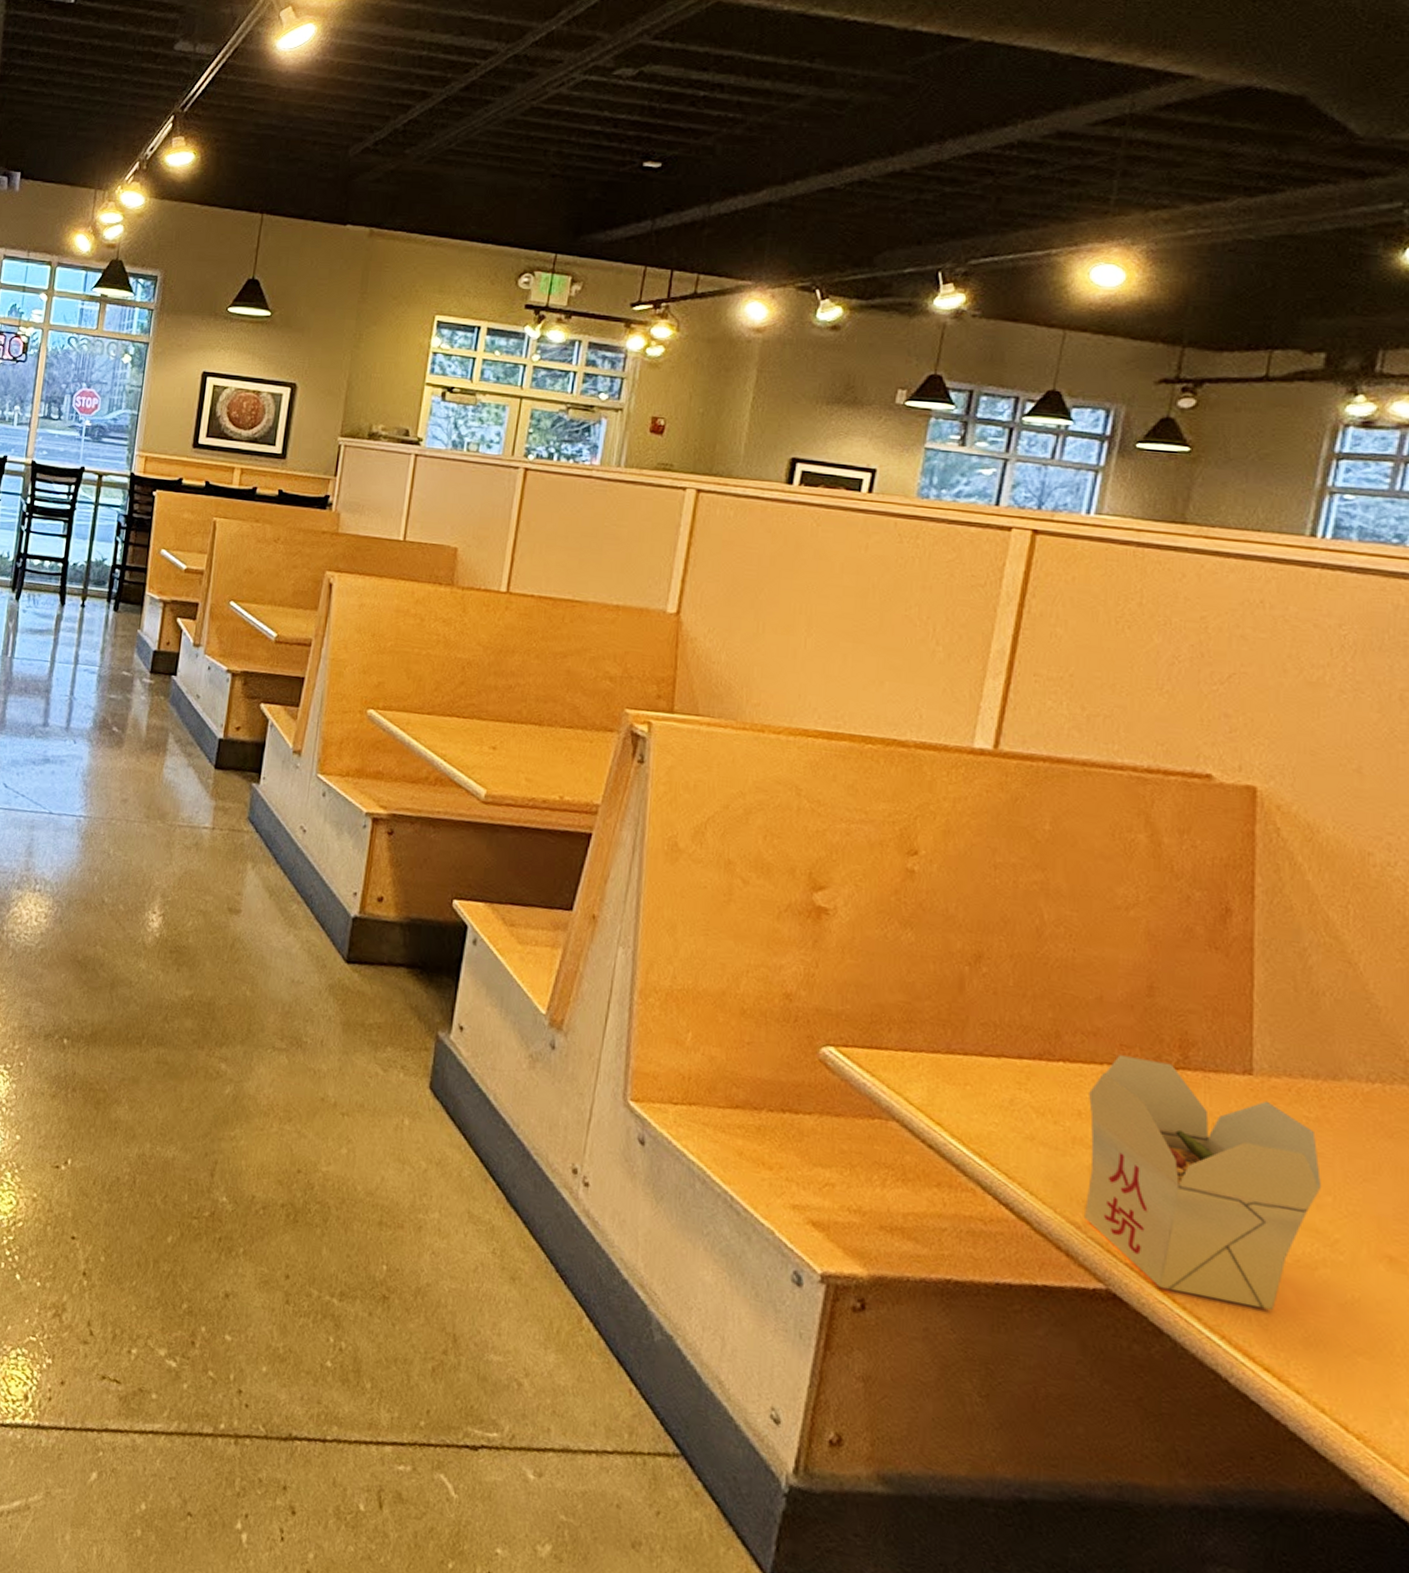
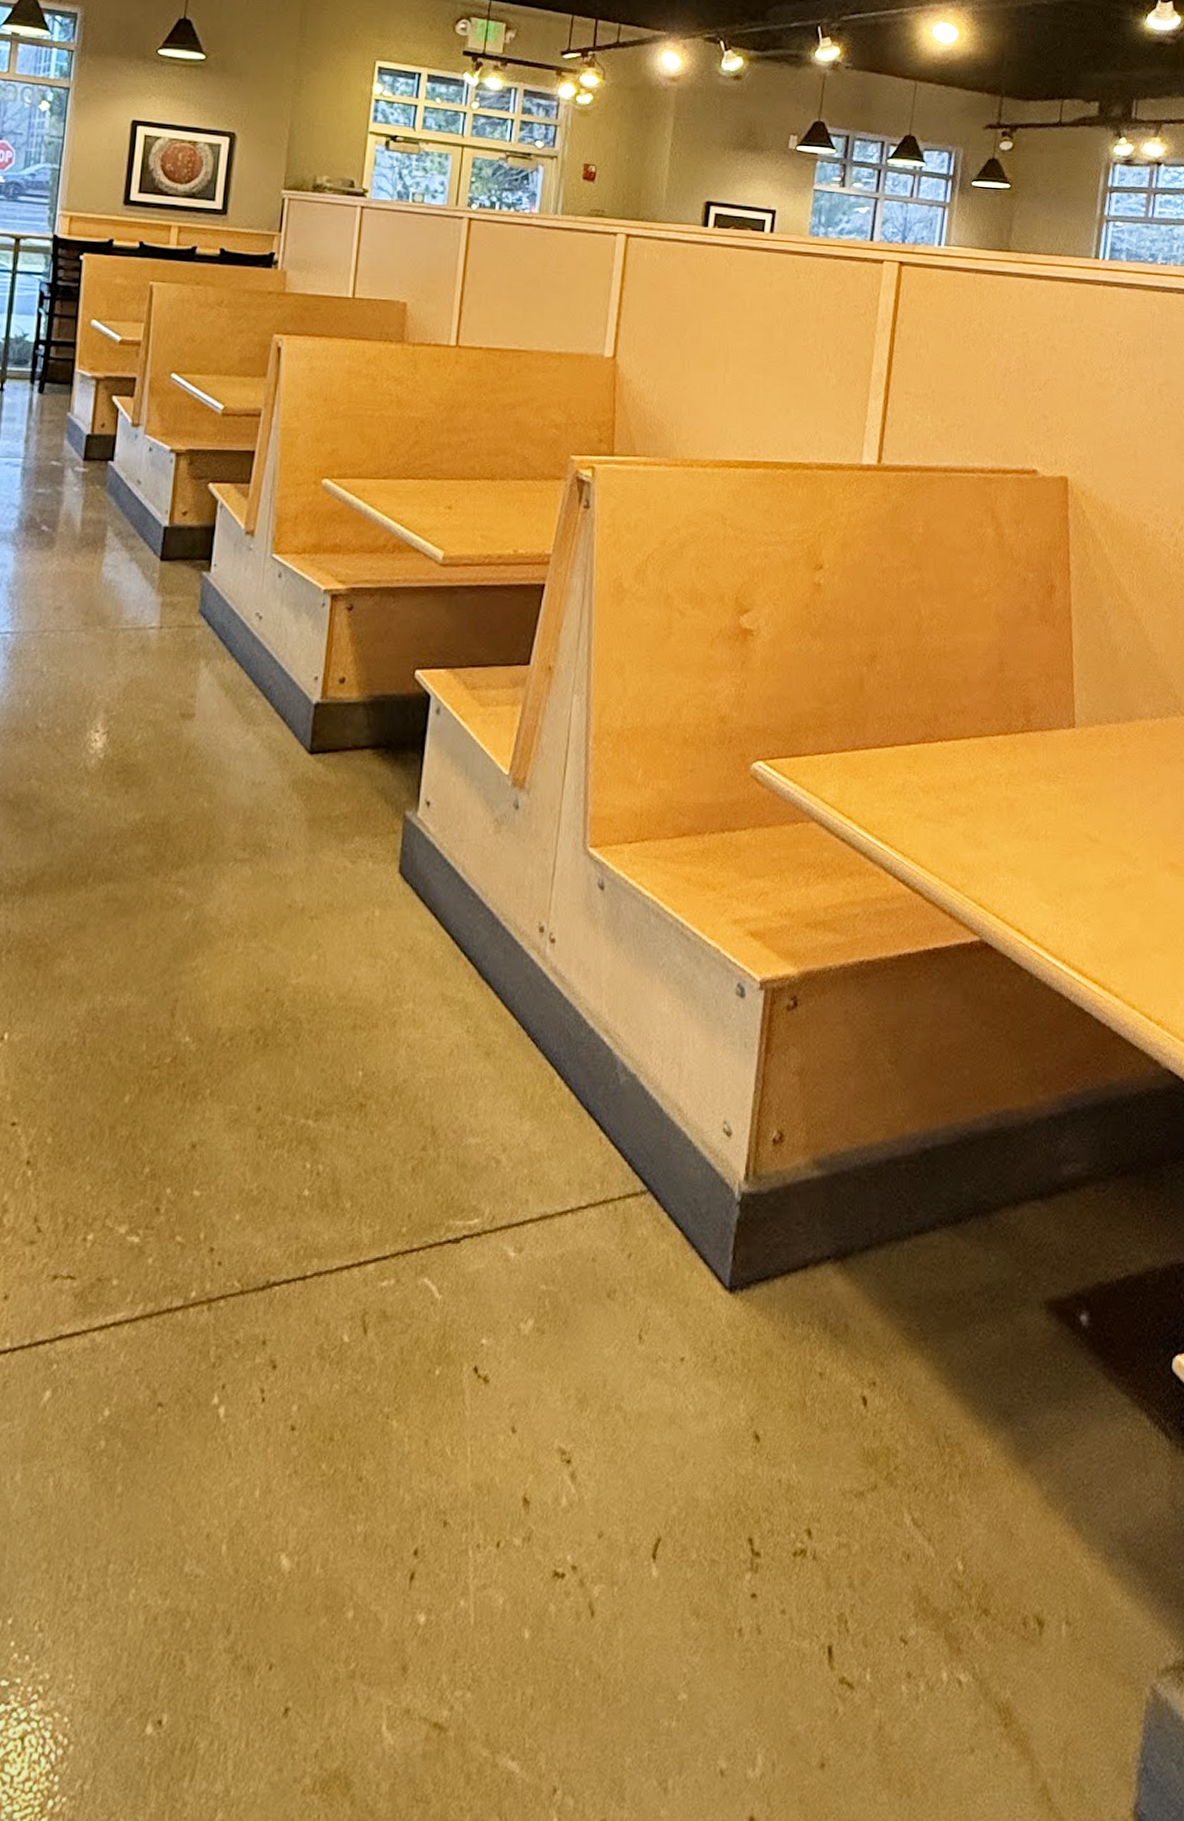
takeout container: present [1085,1055,1322,1311] -> none [961,728,1126,930]

